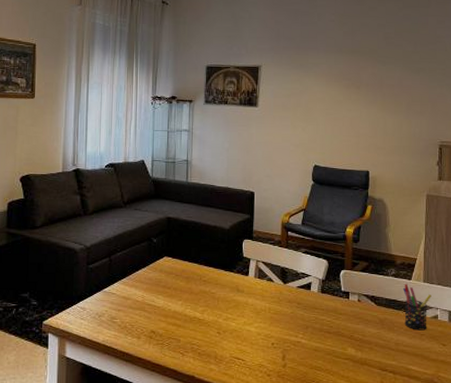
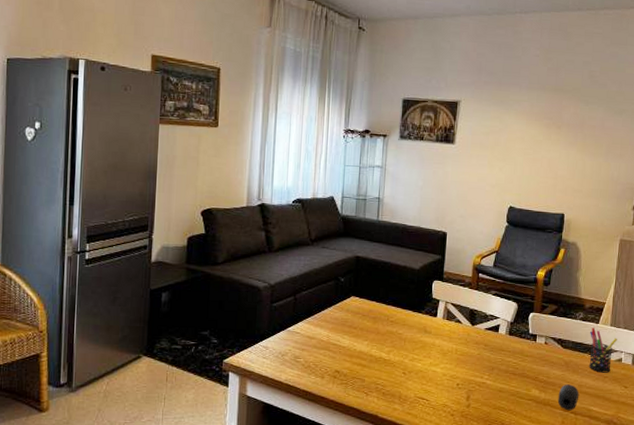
computer mouse: none [375,342,397,370] -> present [557,384,580,411]

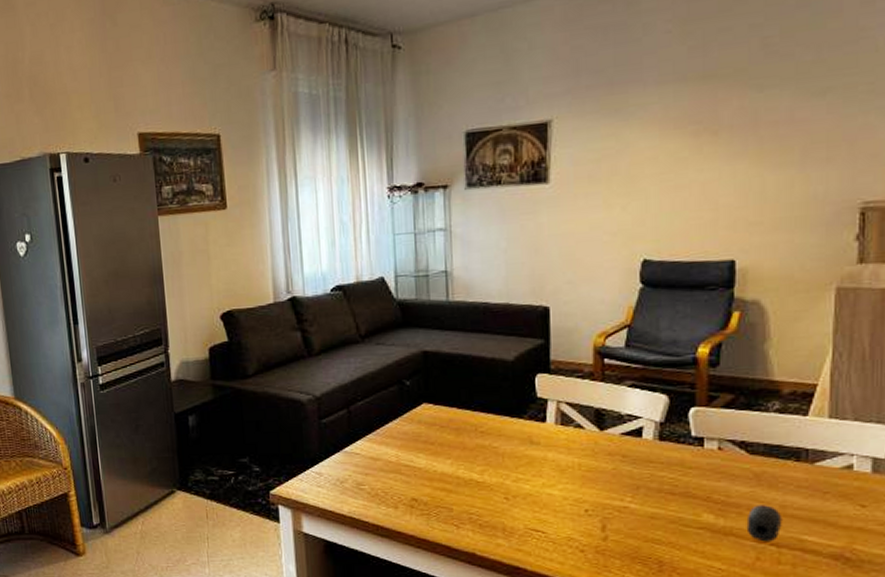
pen holder: present [589,327,617,373] -> none [794,422,843,487]

